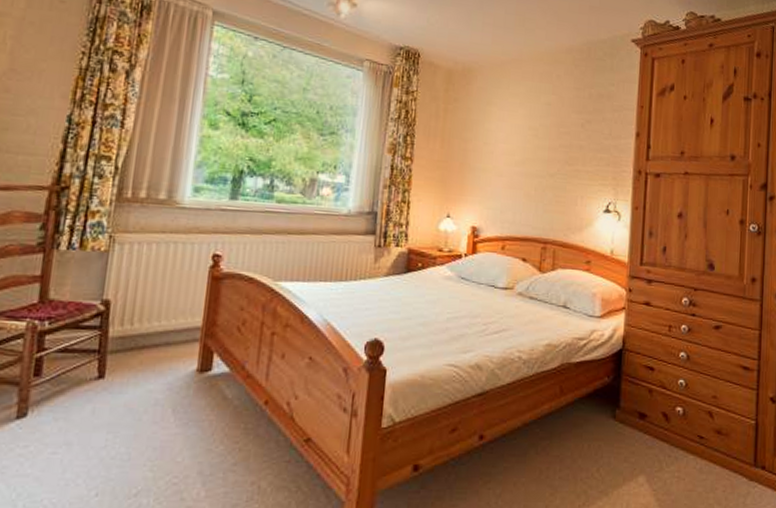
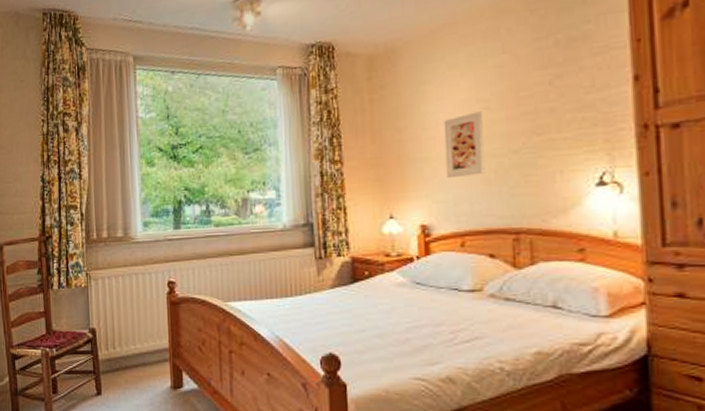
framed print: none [498,137,531,190] -> present [443,111,485,179]

